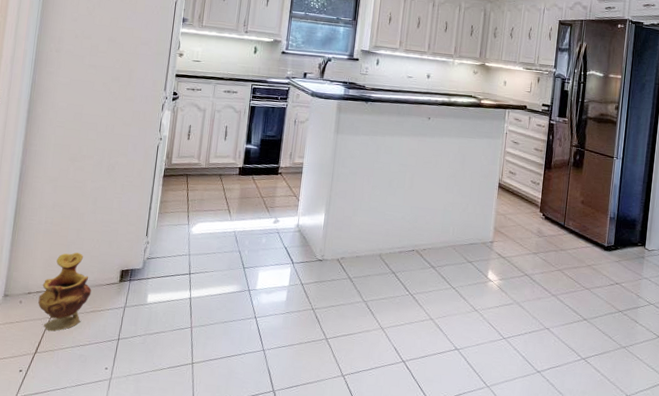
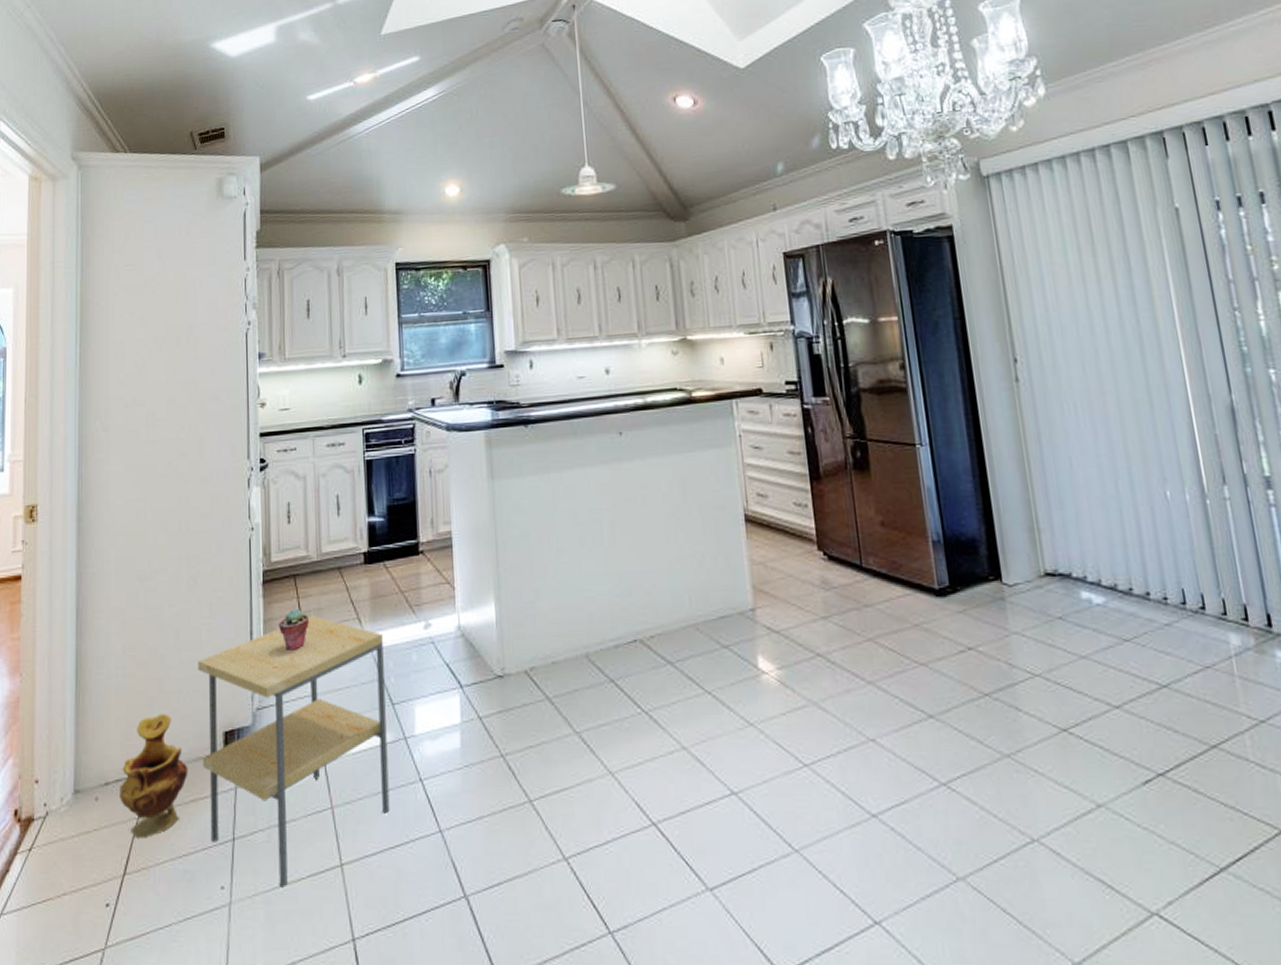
side table: none [102,203,244,373] -> present [198,615,390,888]
potted succulent: none [170,196,194,225] -> present [278,608,310,652]

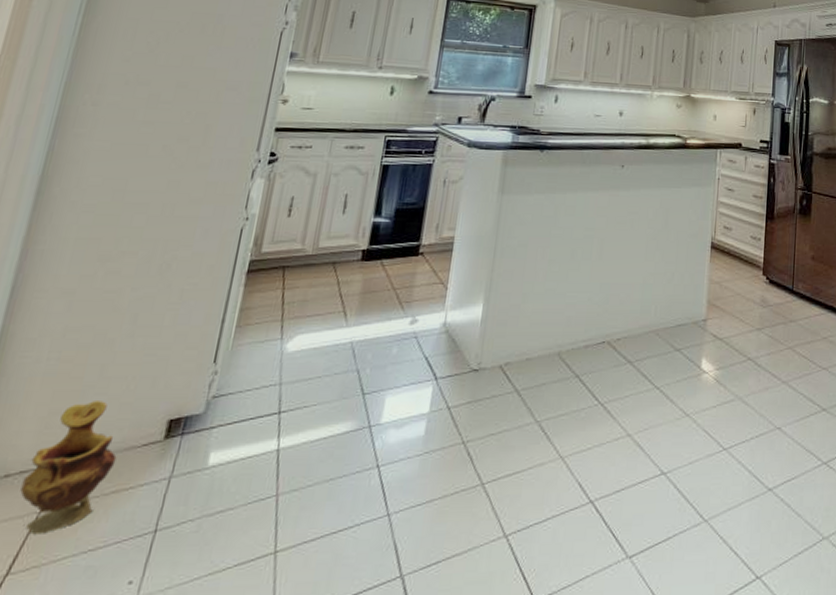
side table: present [198,615,390,888] -> none [127,306,366,579]
potted succulent: present [278,608,310,652] -> none [255,299,292,341]

